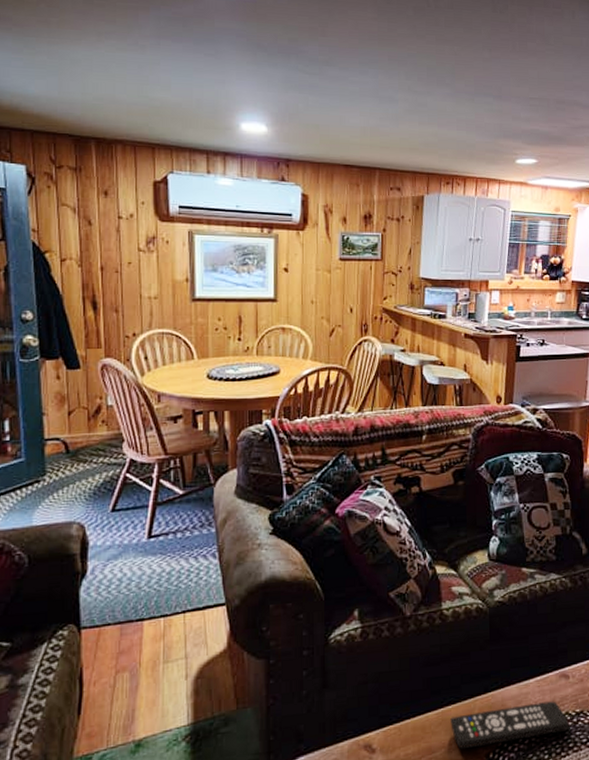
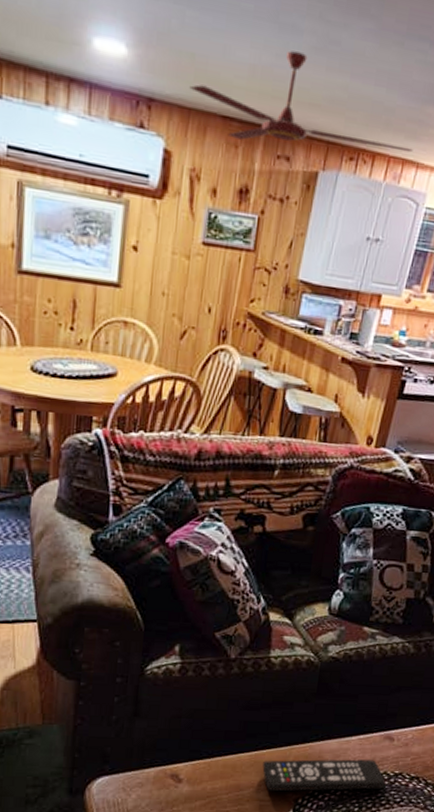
ceiling fan: none [317,114,494,180] -> present [189,51,413,153]

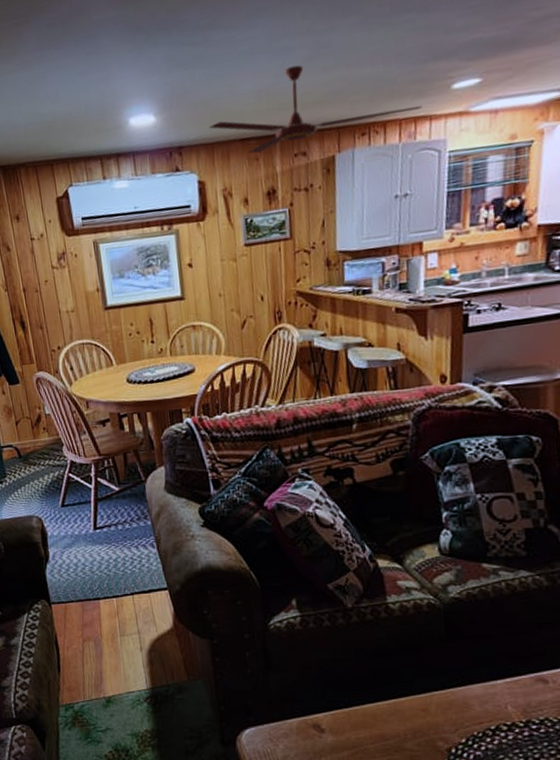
remote control: present [262,759,386,792] -> none [404,705,550,741]

